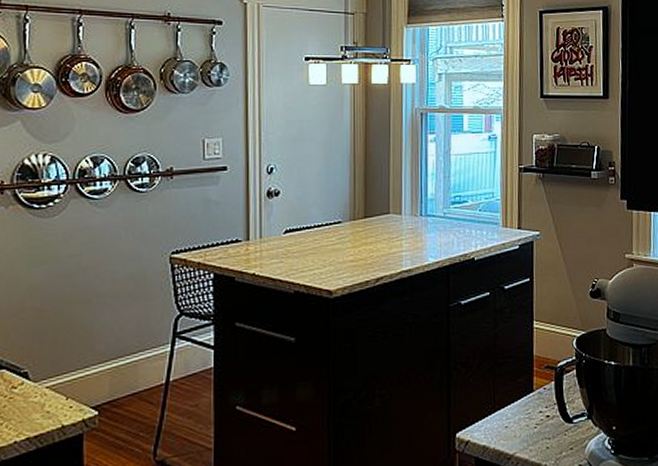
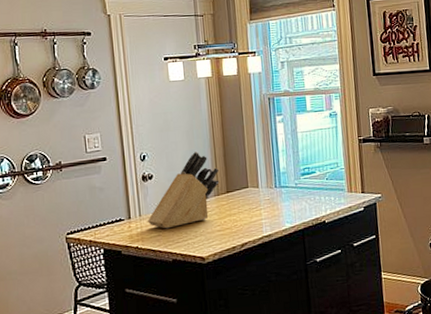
knife block: none [268,168,357,255] -> present [147,152,220,229]

